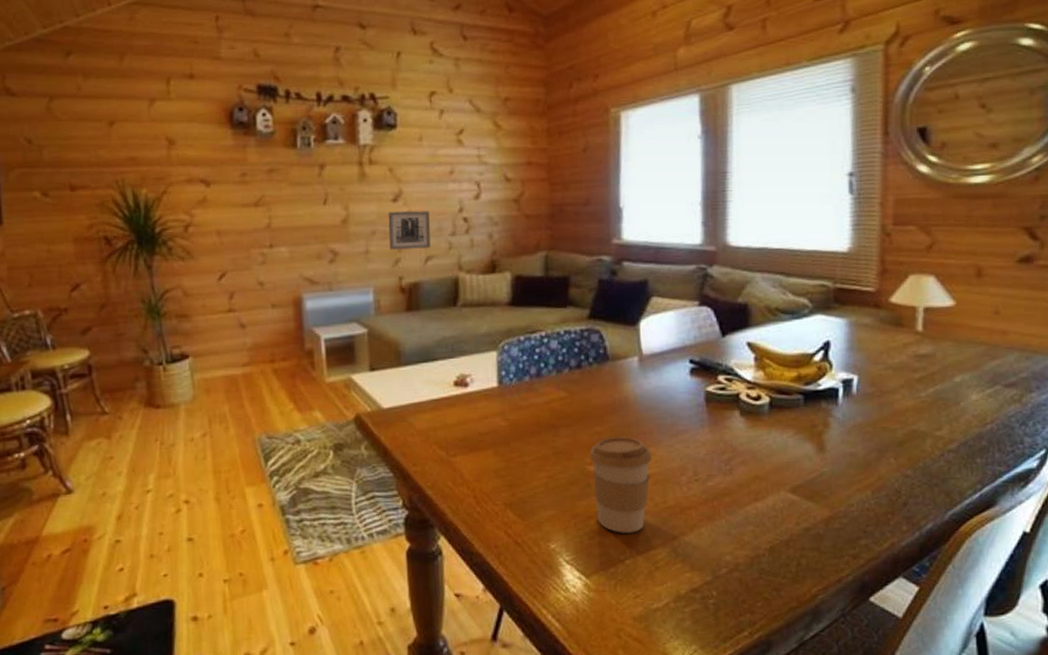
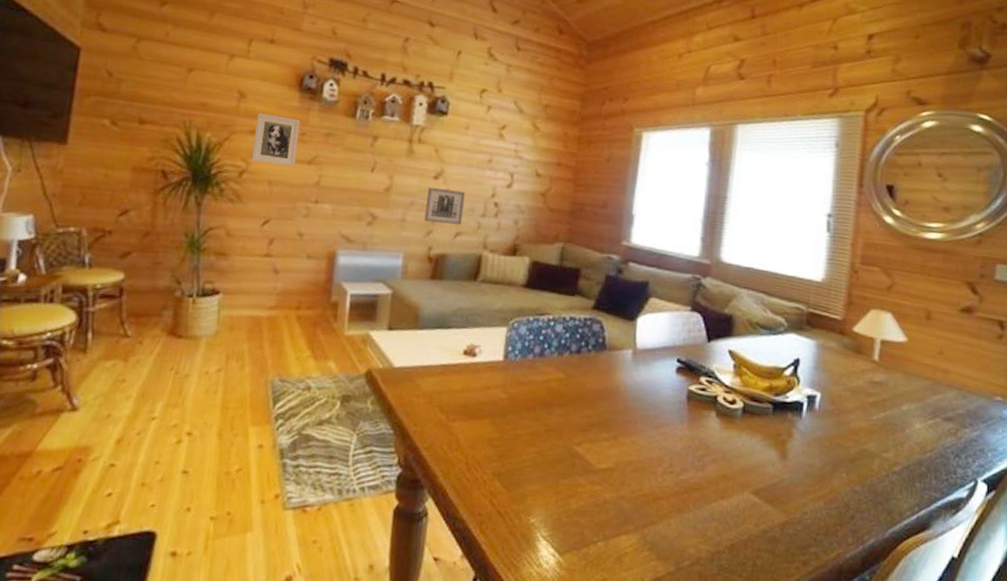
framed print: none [192,158,241,213] -> present [251,113,301,166]
coffee cup: present [589,436,652,534] -> none [576,421,634,517]

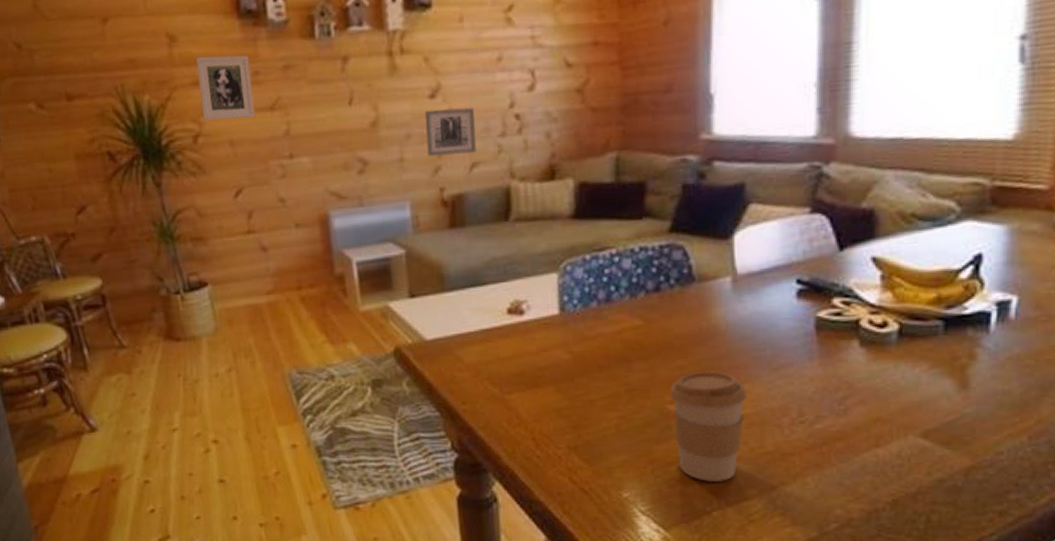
coffee cup: none [576,421,634,517] -> present [669,370,746,483]

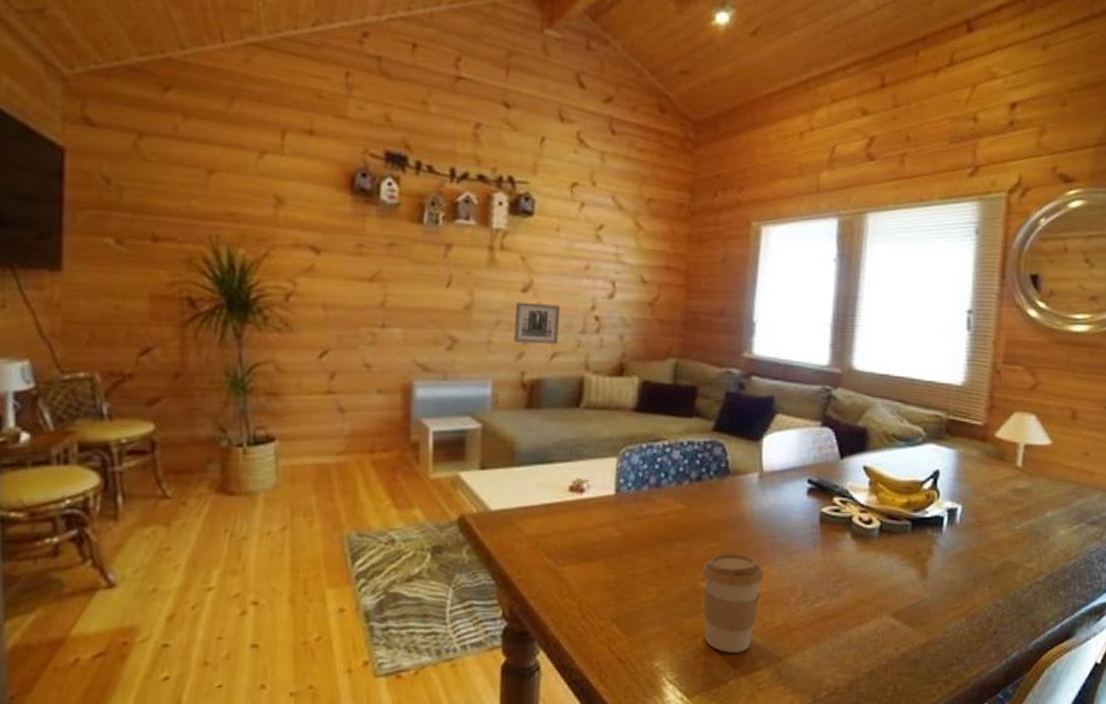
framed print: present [196,55,255,121] -> none [299,222,356,285]

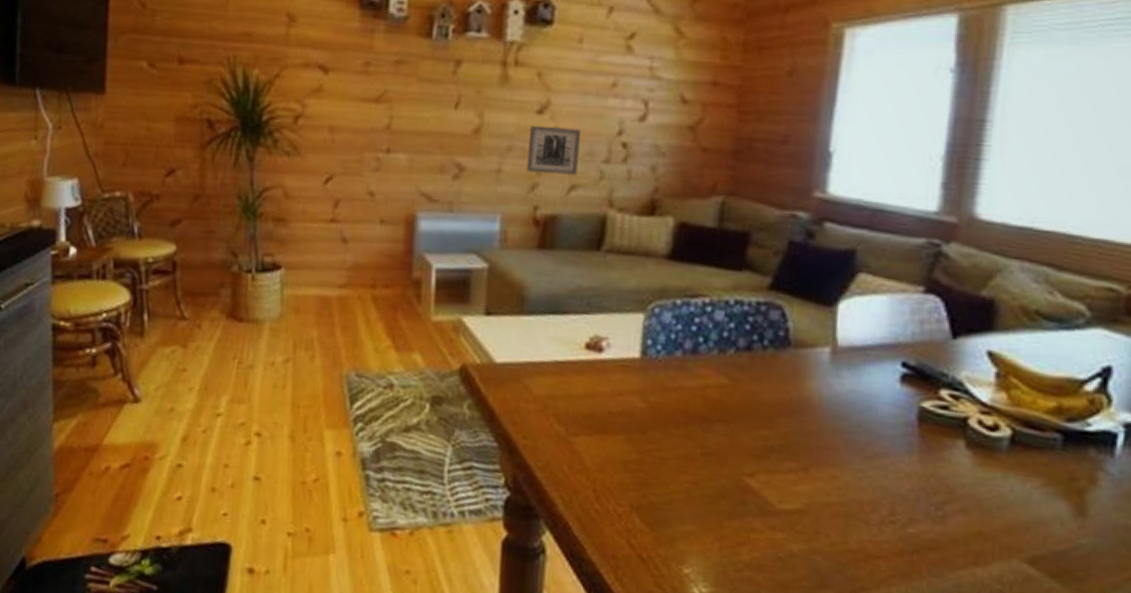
coffee cup: present [702,552,763,654] -> none [748,445,834,576]

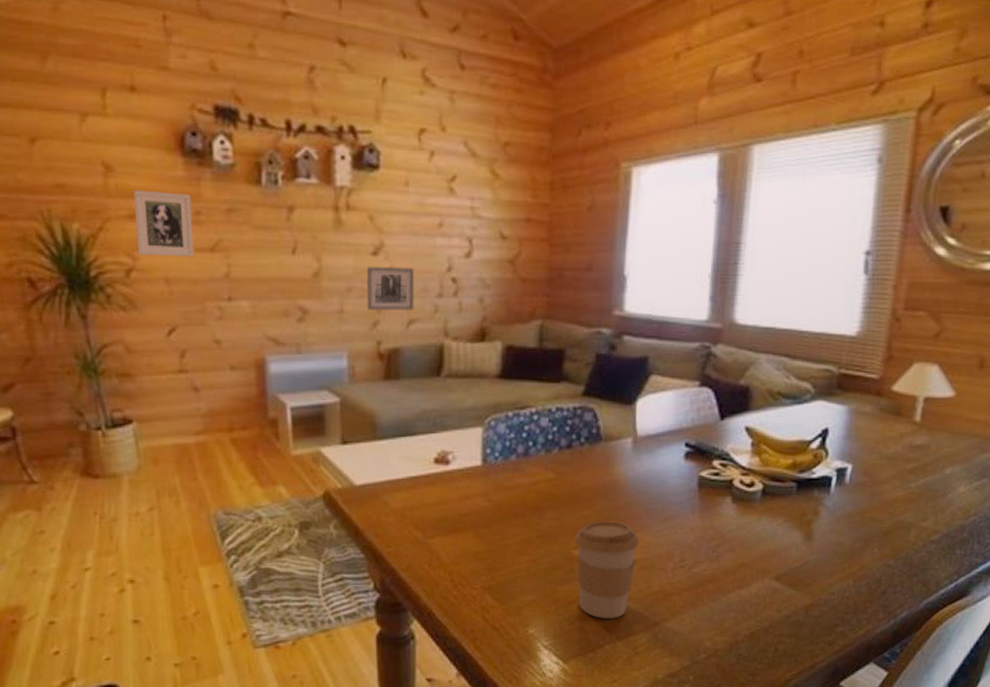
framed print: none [307,40,363,106] -> present [134,190,194,256]
coffee cup: none [748,445,834,576] -> present [575,520,639,620]

